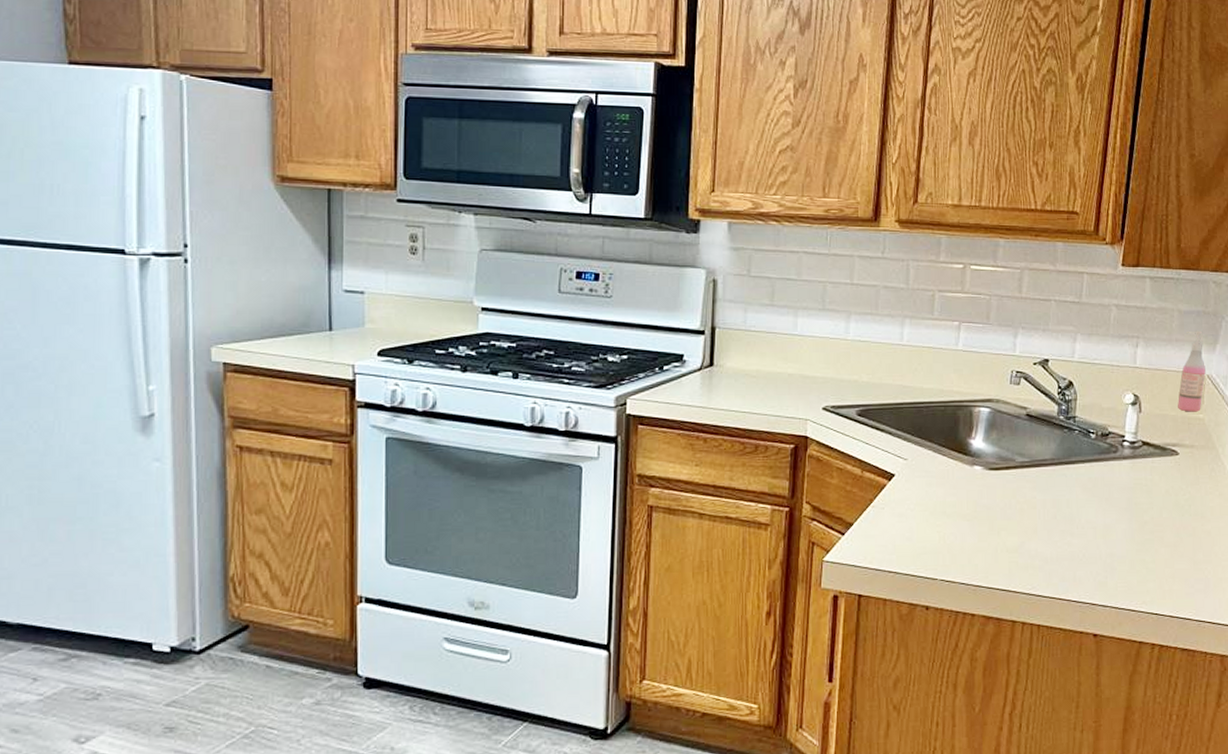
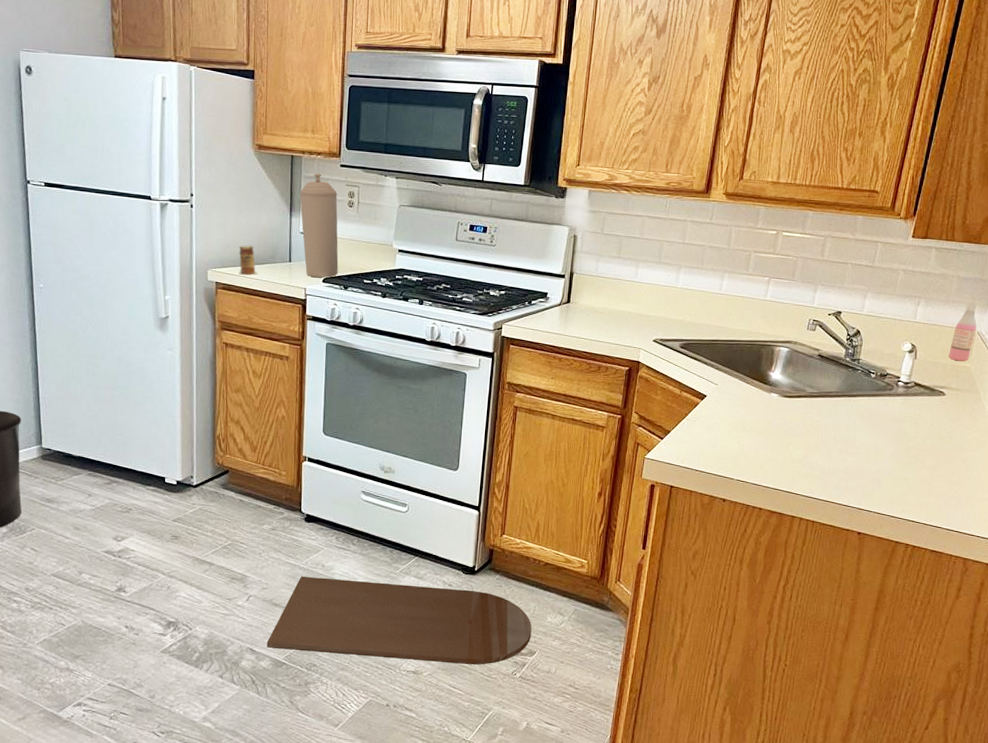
canister: none [256,311,284,351] -> present [238,245,257,275]
canister: none [340,212,399,349] -> present [299,173,339,278]

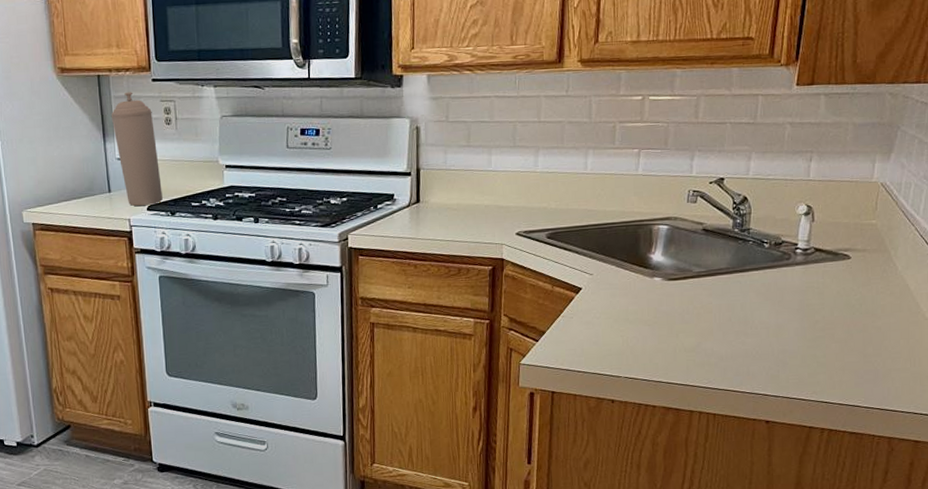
canister: present [238,245,257,275] -> none [53,179,76,212]
soap dispenser: present [949,294,978,362] -> none [851,141,879,219]

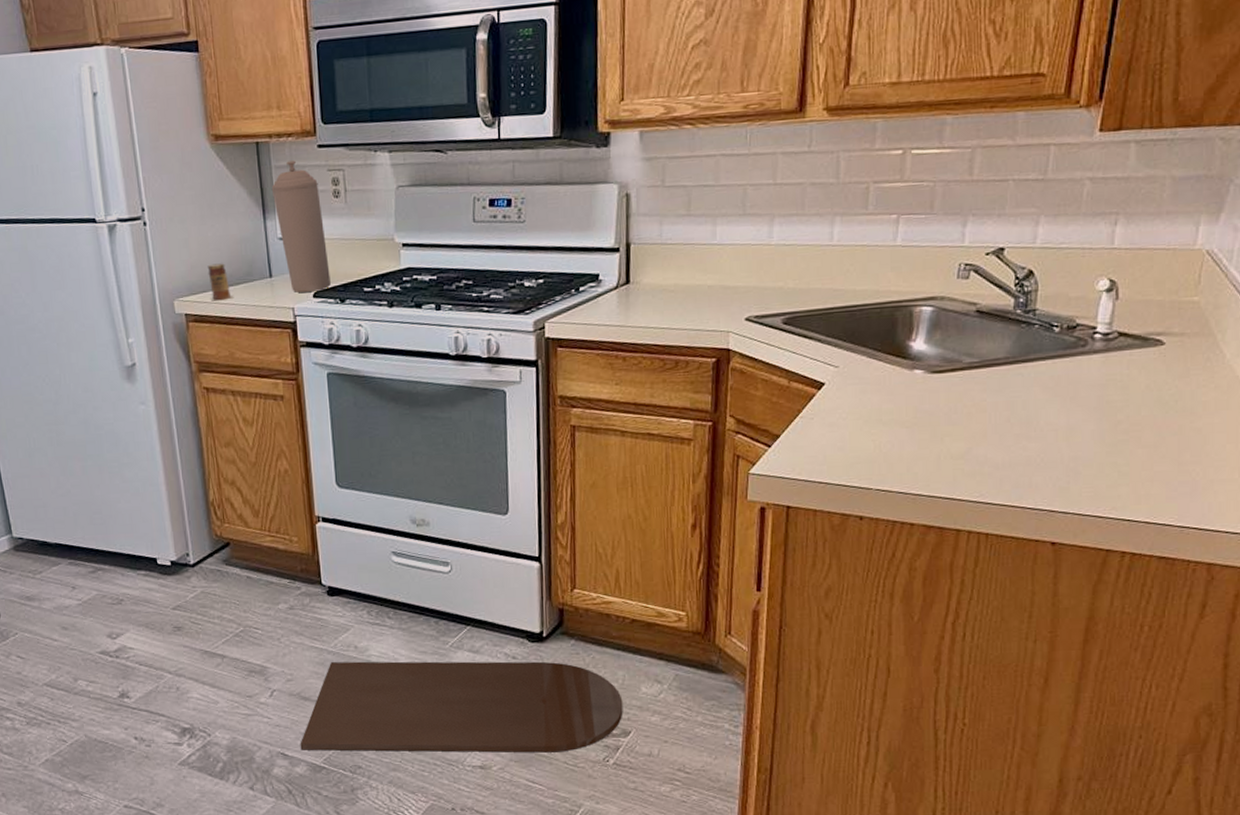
canister: none [53,179,76,212] -> present [207,263,233,301]

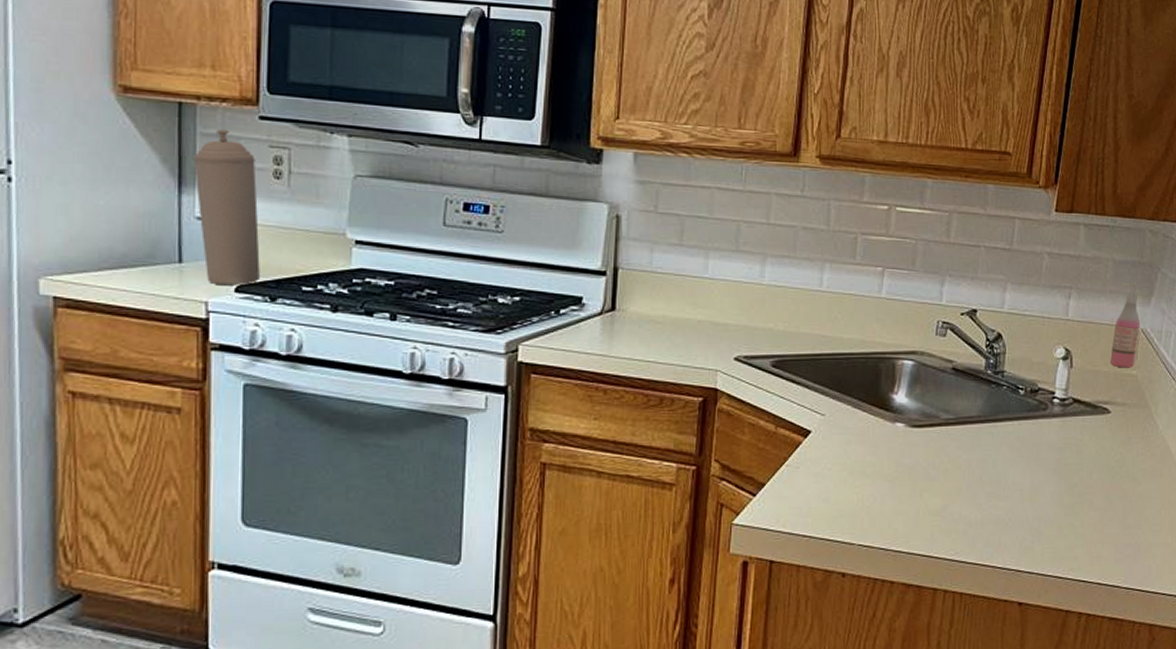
canister: present [207,263,233,301] -> none [92,238,125,285]
soap dispenser: none [1166,198,1204,295] -> present [1110,282,1140,368]

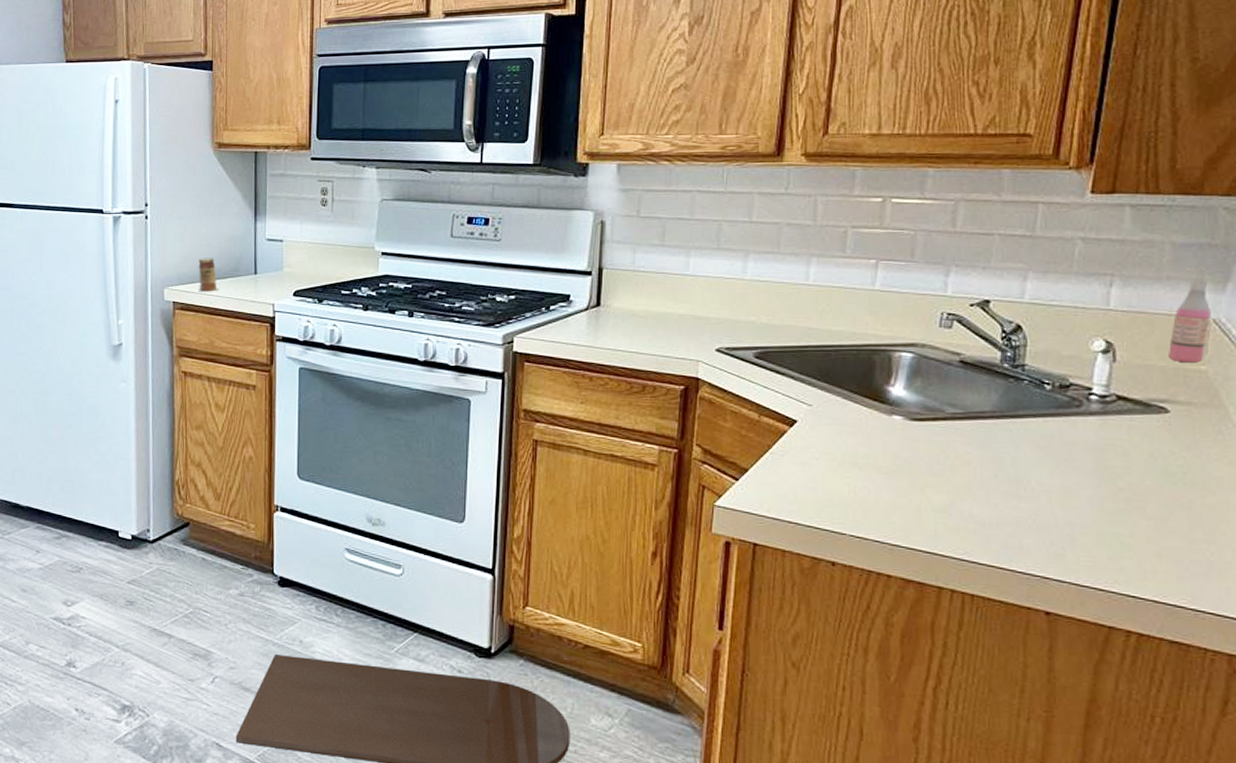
canister: none [92,238,125,285] -> present [197,258,219,292]
canister: present [193,129,260,285] -> none [264,170,311,290]

